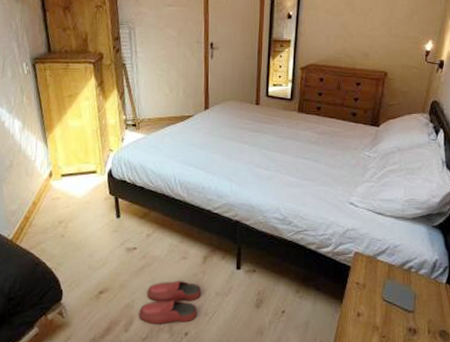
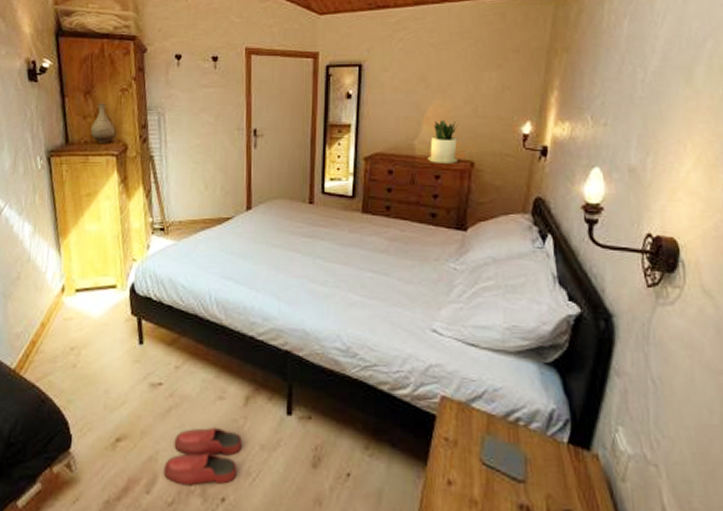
vase: none [70,17,92,52] -> present [90,103,116,143]
planter: none [351,37,375,74] -> present [427,119,459,165]

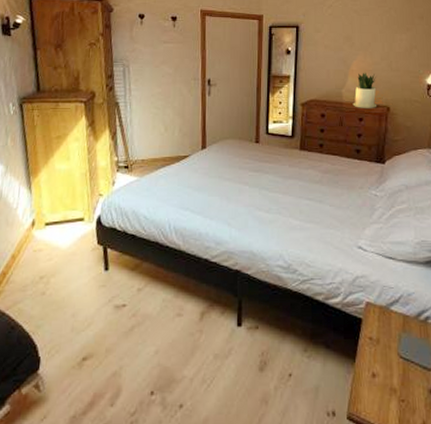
vase: present [90,103,116,143] -> none [60,55,84,91]
slippers: present [164,426,242,486] -> none [127,341,197,396]

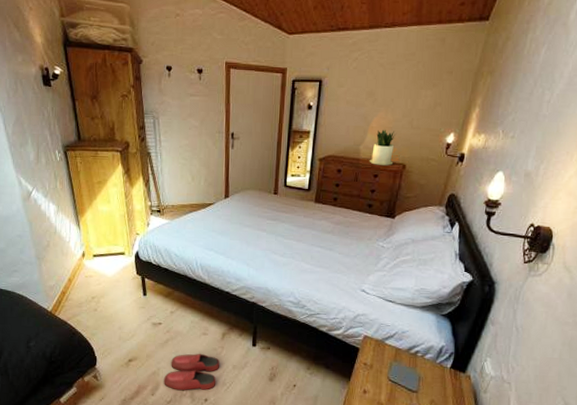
slippers: none [127,341,197,396] -> present [164,353,219,391]

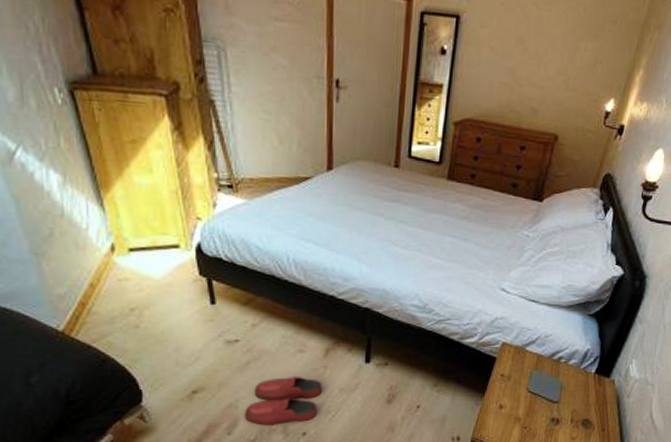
planter: present [369,129,395,167] -> none [515,88,548,137]

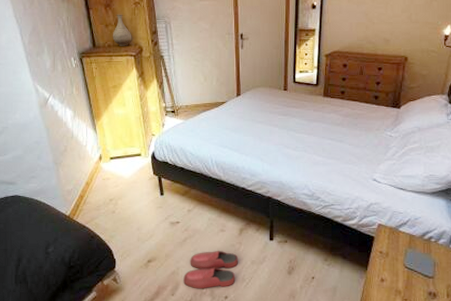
vase: none [126,24,162,79] -> present [112,14,132,46]

